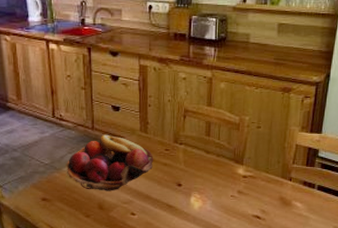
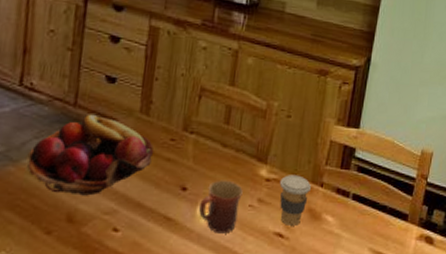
mug: none [193,178,225,216] -> present [199,180,243,234]
coffee cup: none [254,172,281,210] -> present [279,175,311,226]

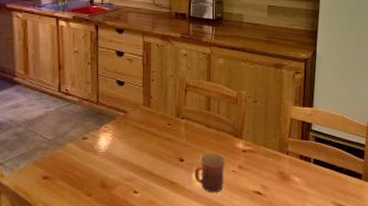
fruit basket: present [27,114,154,196] -> none [70,109,157,168]
coffee cup: present [279,175,311,226] -> none [253,146,279,185]

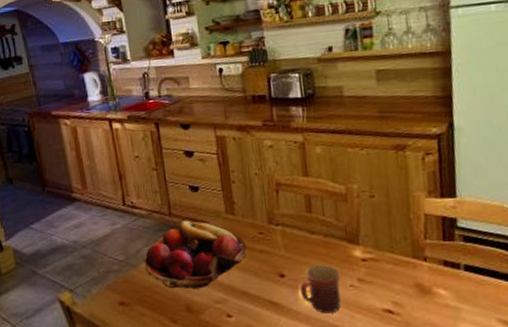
fruit basket: none [70,109,157,168] -> present [144,220,247,289]

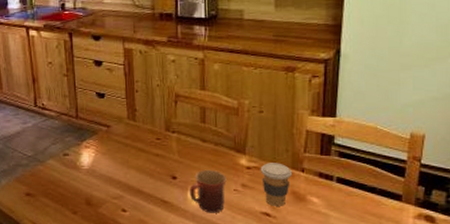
fruit basket: present [144,220,247,289] -> none [51,123,145,185]
coffee cup: none [377,252,413,302] -> present [260,163,292,206]

